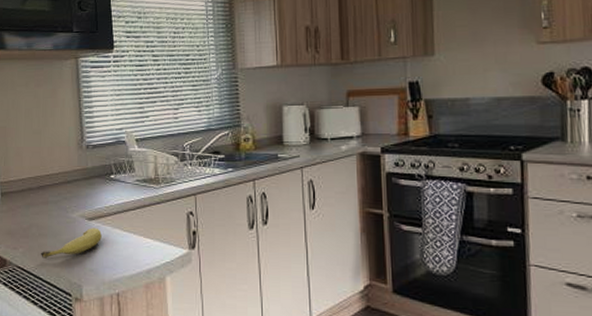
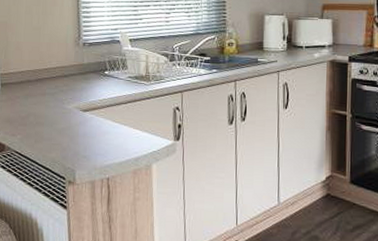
fruit: present [41,228,102,258] -> none [38,118,95,145]

